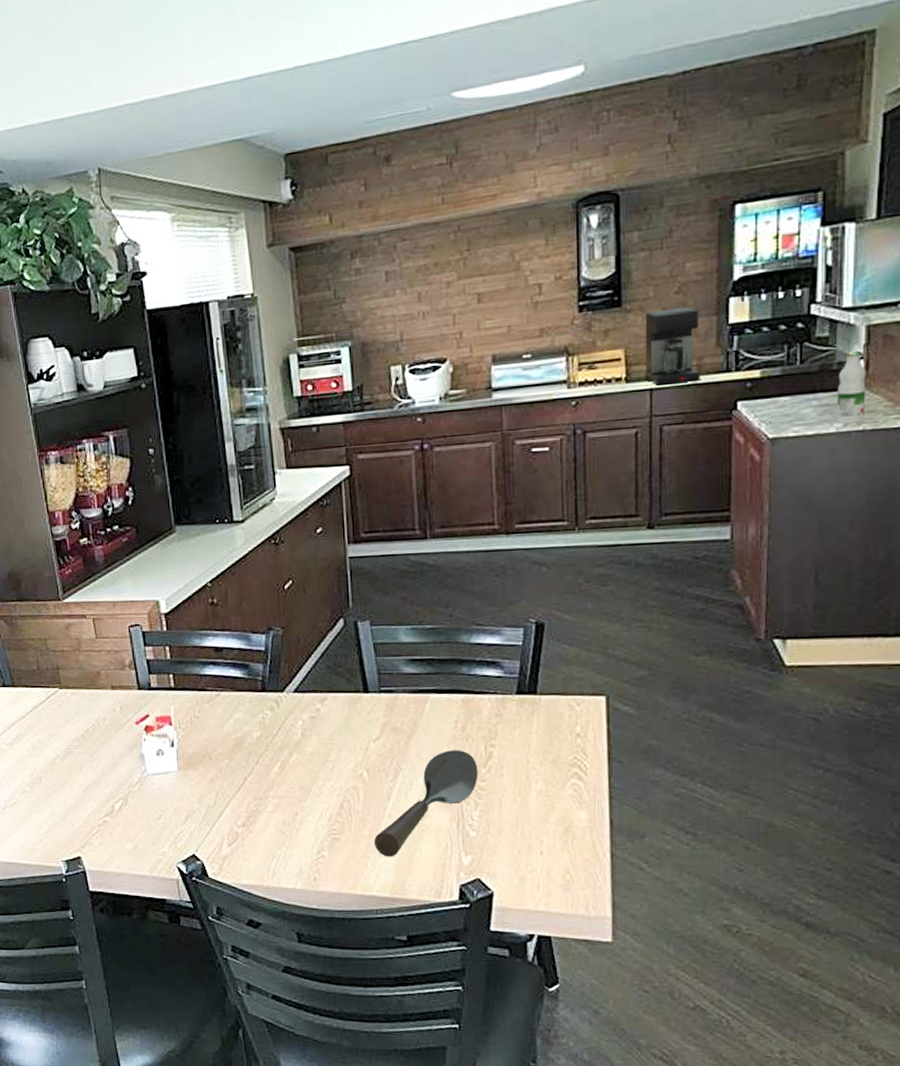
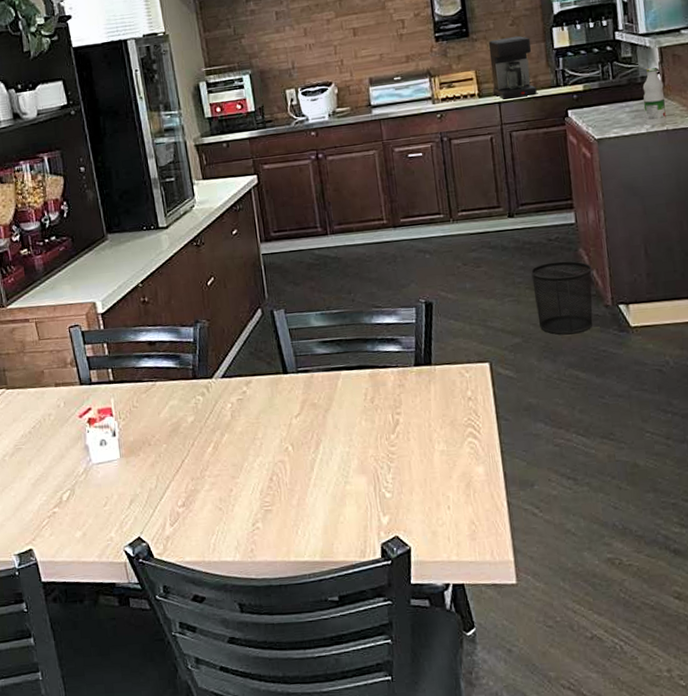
spoon: present [373,750,478,857] -> none [302,419,389,524]
waste bin: none [668,584,744,670] -> present [531,261,593,335]

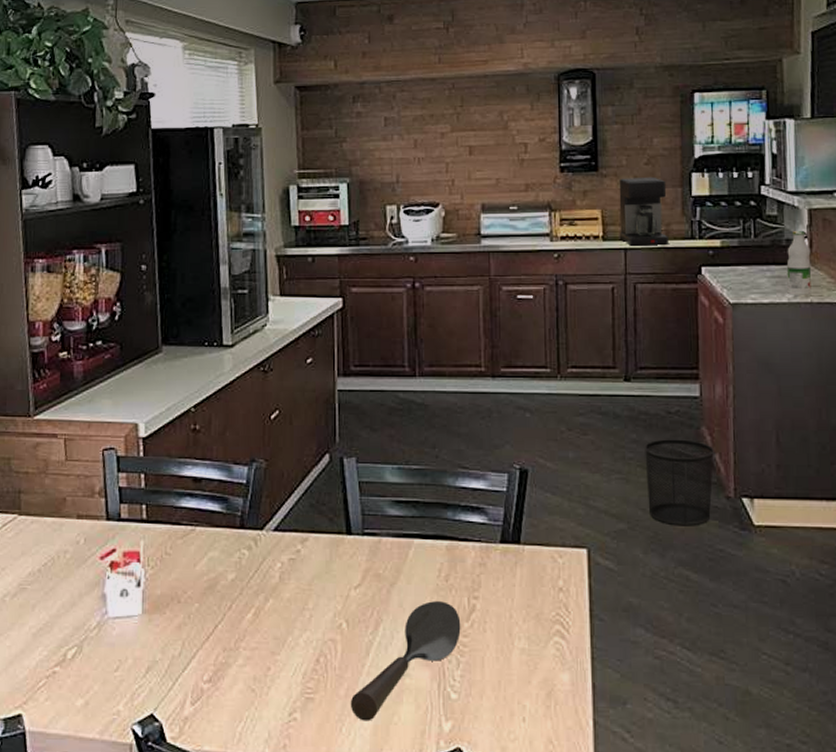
spoon: none [302,419,389,524] -> present [350,601,461,721]

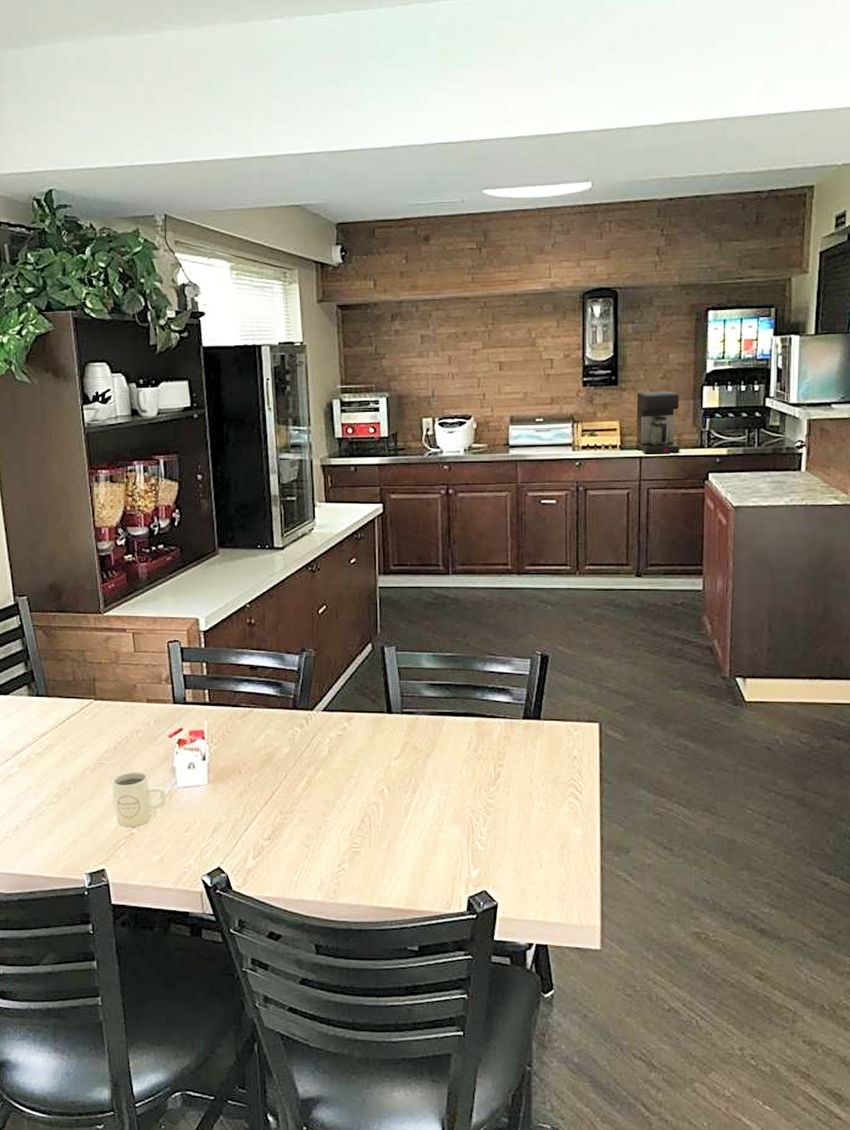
mug: none [33,598,95,665] -> present [111,771,167,828]
spoon: present [350,601,461,721] -> none [391,769,488,870]
waste bin: present [645,439,714,526] -> none [652,627,713,703]
juice bottle: present [786,231,812,295] -> none [785,440,808,498]

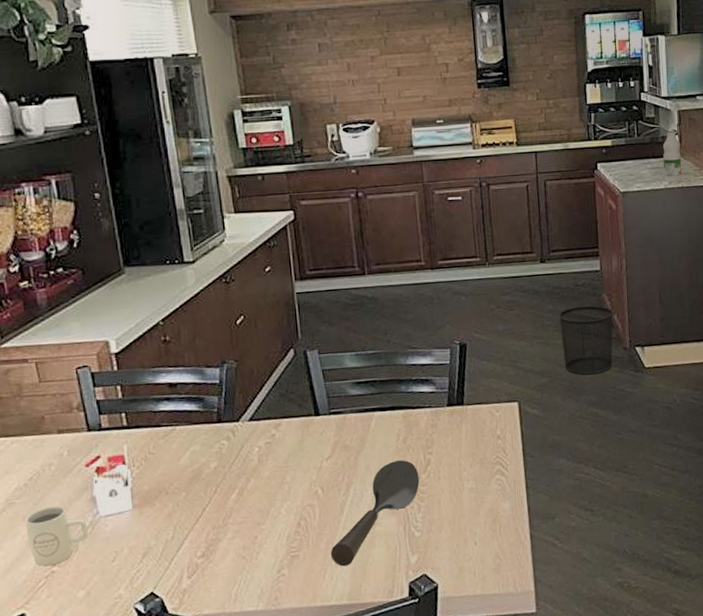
spoon: none [391,769,488,870] -> present [330,460,420,567]
coffee maker: present [635,390,680,454] -> none [527,89,570,149]
waste bin: none [652,627,713,703] -> present [559,305,613,375]
juice bottle: none [785,440,808,498] -> present [662,129,682,182]

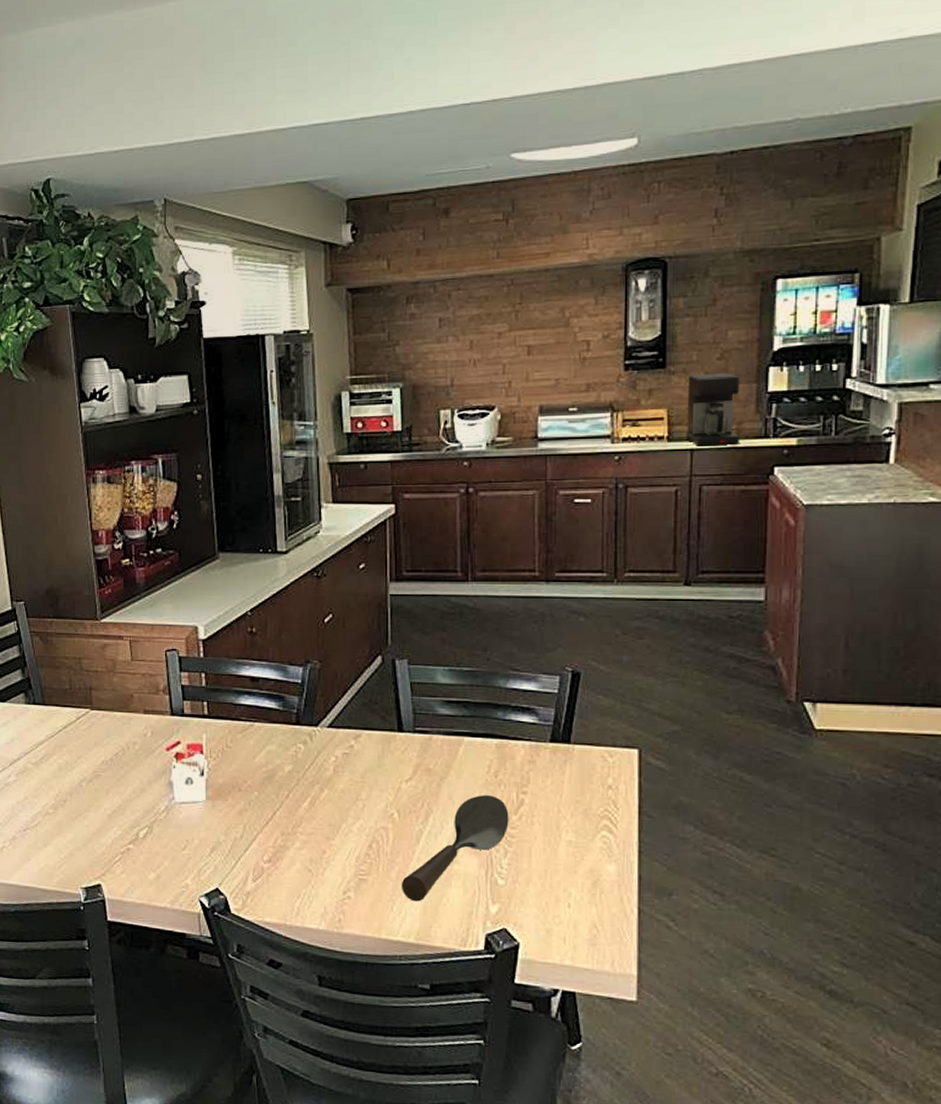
mug: present [24,505,89,566] -> none [108,784,164,843]
coffee maker: none [527,89,570,149] -> present [685,372,740,446]
waste bin: present [559,305,613,375] -> none [702,643,777,729]
juice bottle: present [662,129,682,182] -> none [868,427,898,495]

